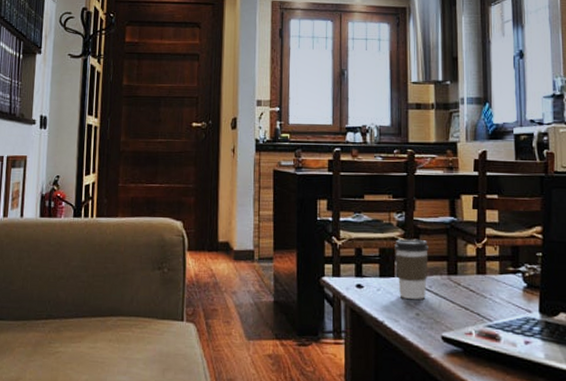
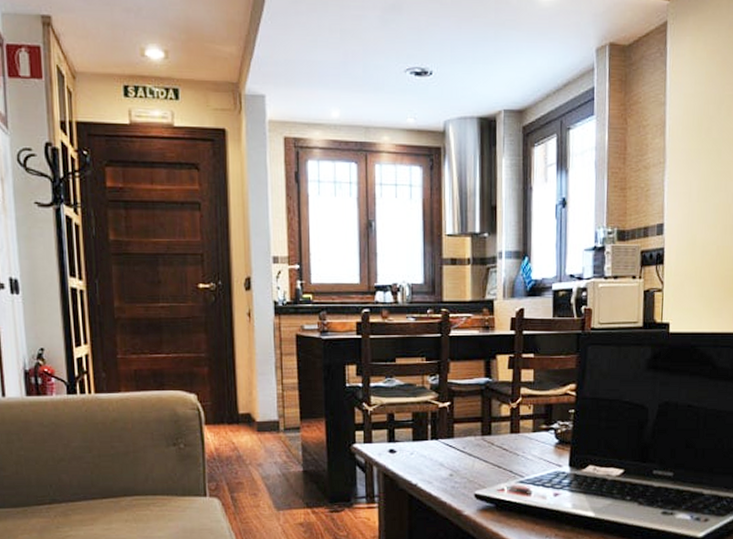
coffee cup: present [395,238,428,299] -> none [428,401,463,461]

